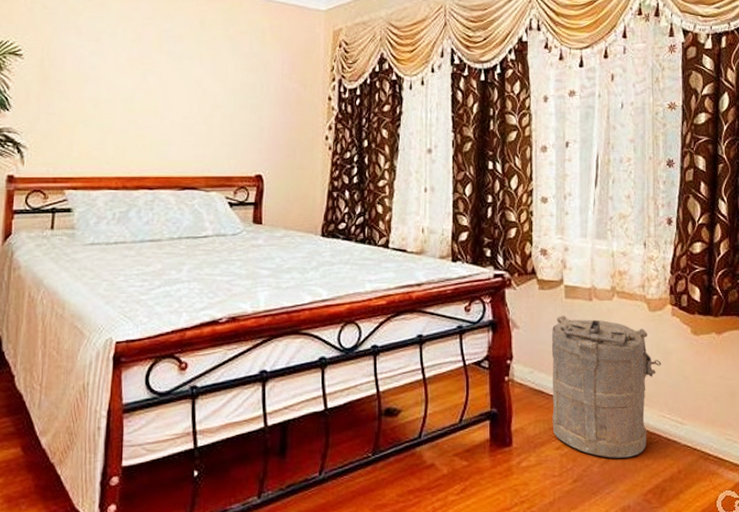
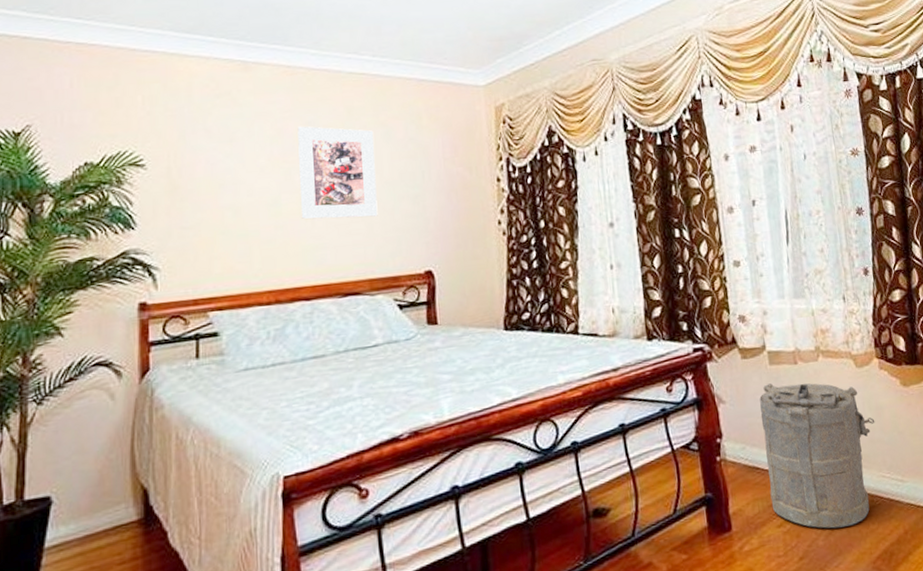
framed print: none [151,33,222,121] -> present [297,126,378,219]

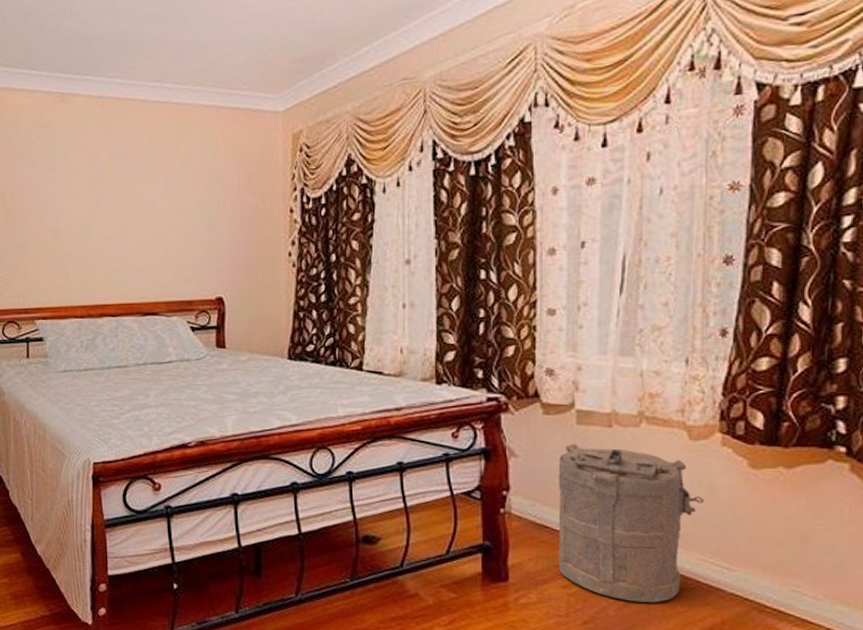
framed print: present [297,126,378,219] -> none [106,155,175,244]

